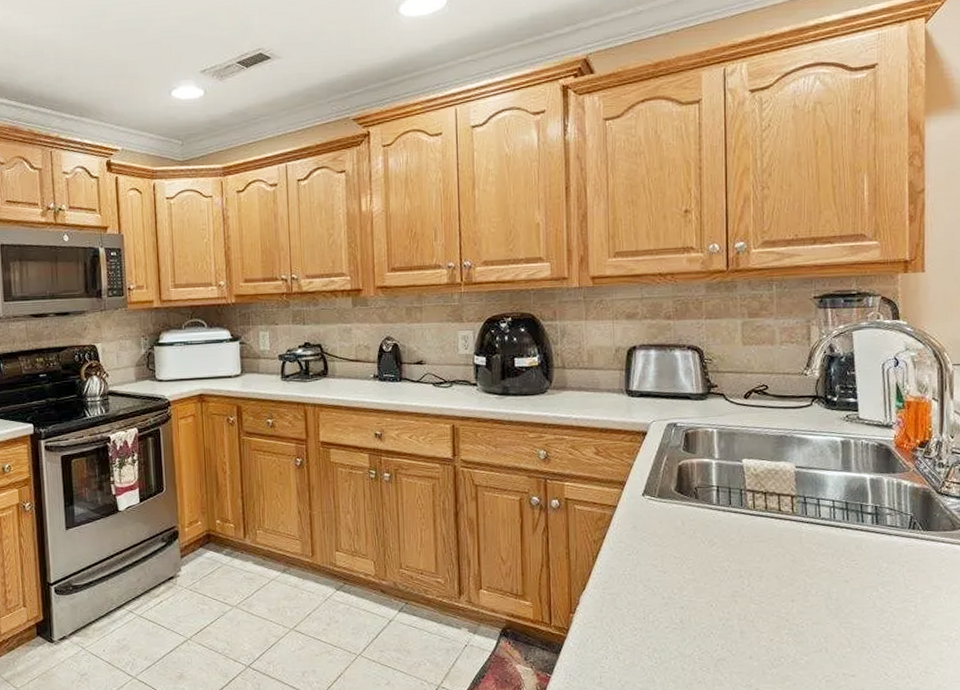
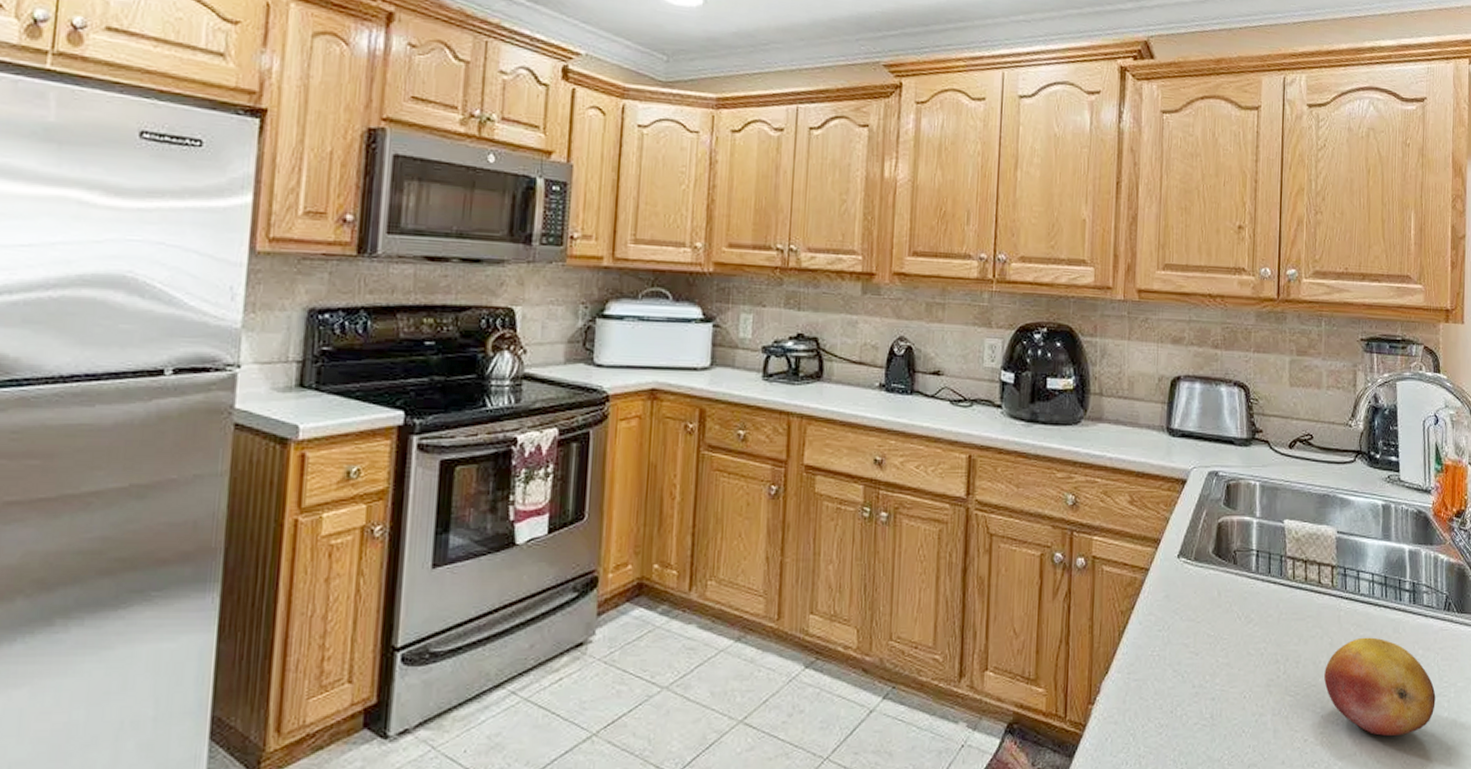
fruit: none [788,554,902,636] -> present [1324,637,1436,737]

